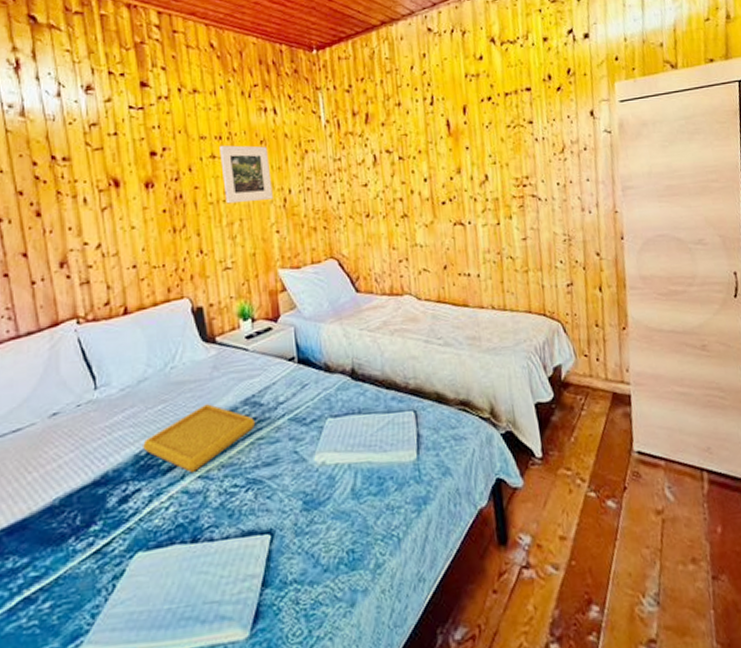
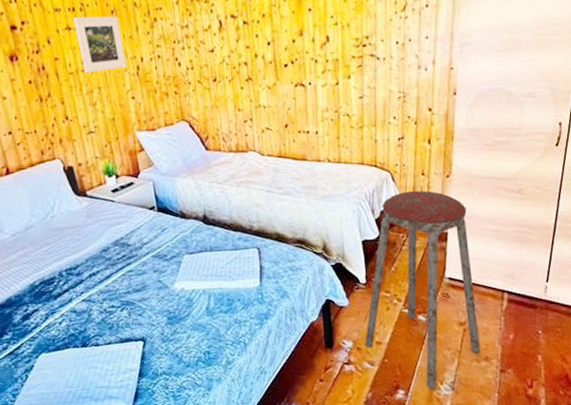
serving tray: present [143,404,256,474] -> none [36,245,126,298]
music stool: none [545,344,686,604] -> present [364,190,481,389]

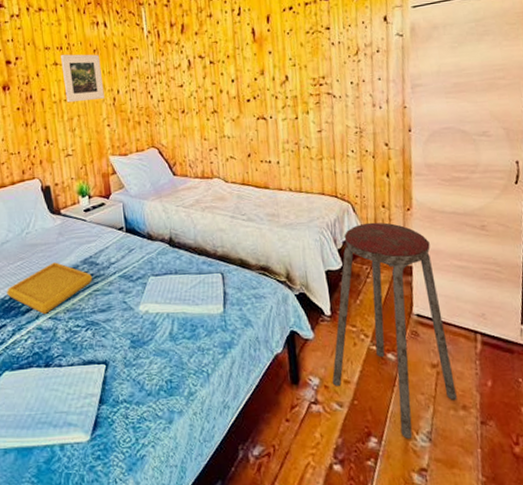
serving tray: none [36,245,126,298] -> present [7,262,93,315]

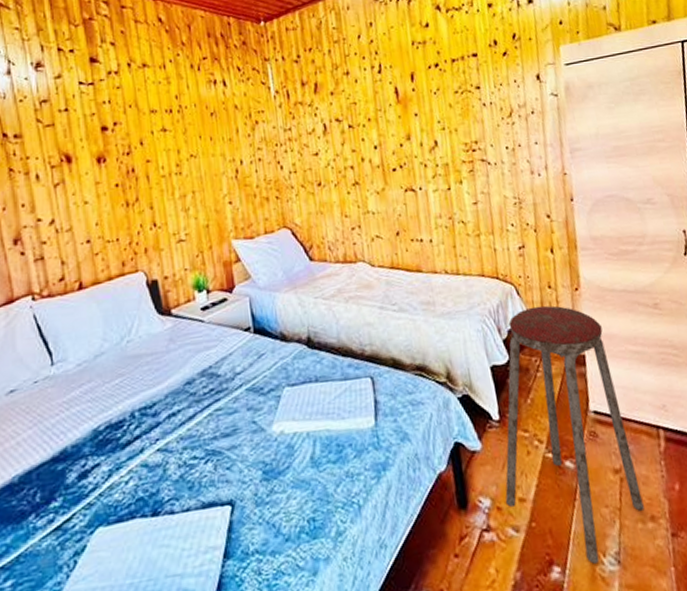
serving tray: present [7,262,93,315] -> none [101,376,214,447]
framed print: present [61,54,105,103] -> none [170,118,225,177]

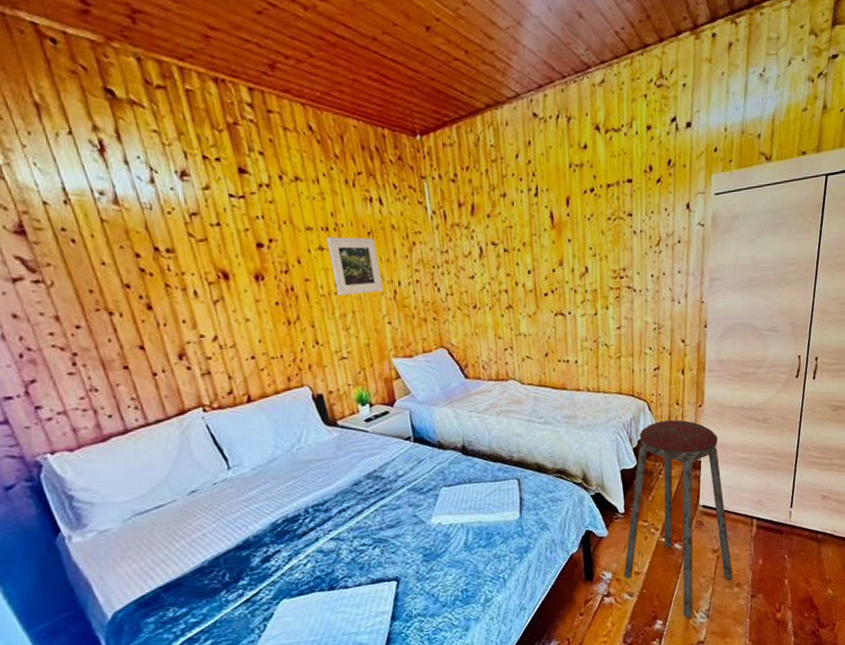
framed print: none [170,118,225,177] -> present [327,237,383,296]

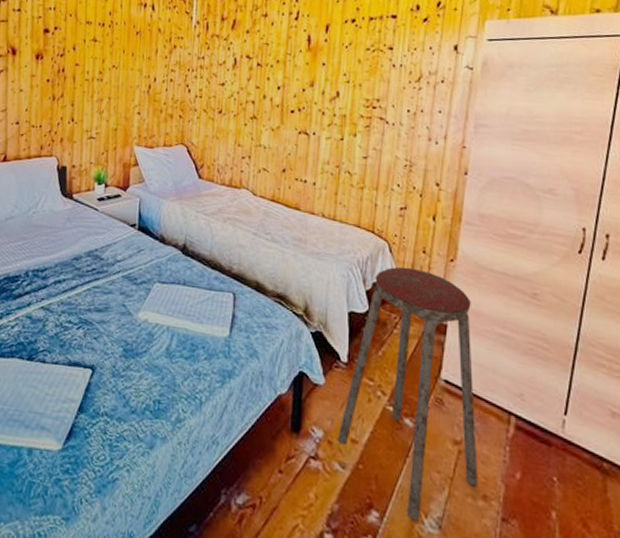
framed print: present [327,237,383,296] -> none [99,32,142,84]

